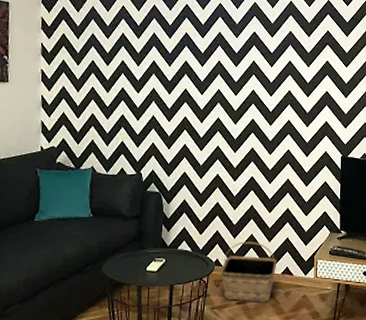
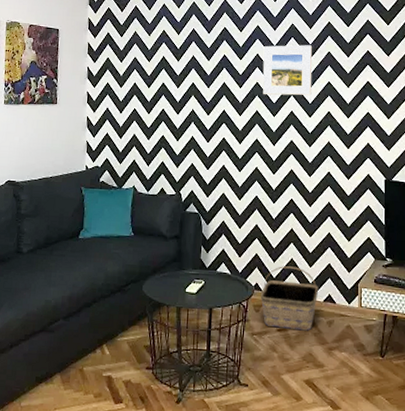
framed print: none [225,24,274,75] -> present [262,45,313,96]

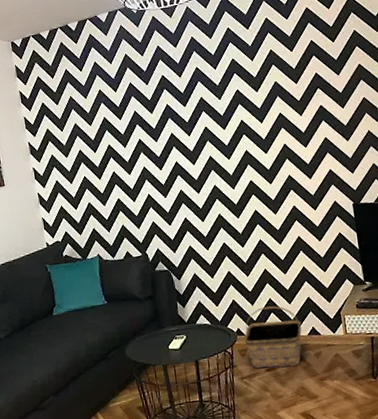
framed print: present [262,45,313,96] -> none [206,78,264,138]

